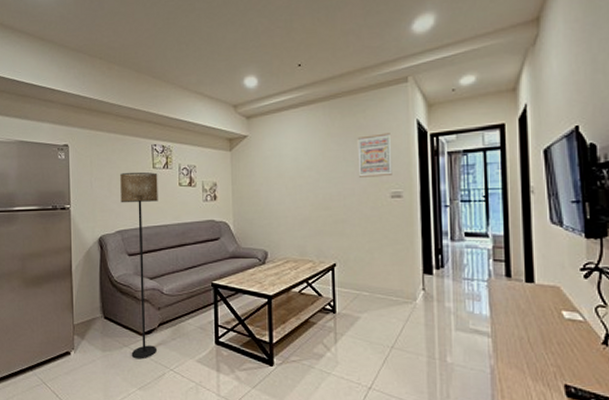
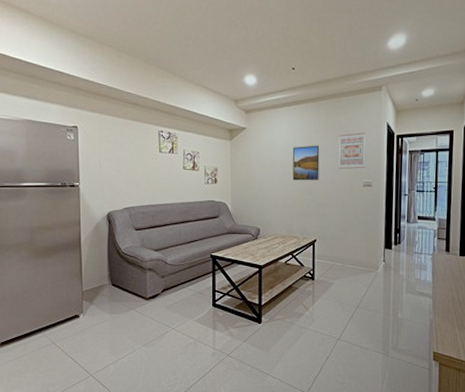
floor lamp: present [120,172,158,360] -> none [128,155,164,320]
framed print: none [302,151,336,194] -> present [292,145,320,181]

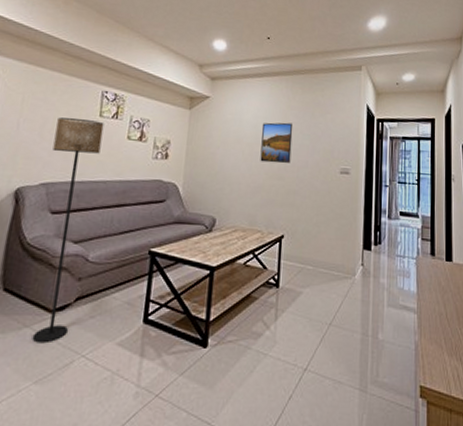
floor lamp: none [128,155,164,320] -> present [32,117,104,344]
wall art: present [338,132,366,169] -> none [313,112,344,153]

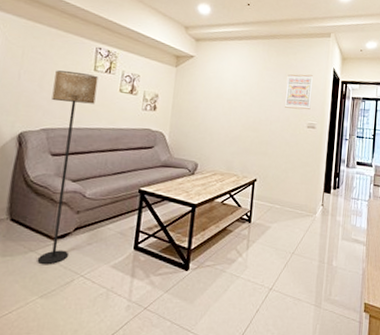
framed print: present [260,122,293,164] -> none [238,81,268,118]
wall art: none [313,112,344,153] -> present [285,74,313,110]

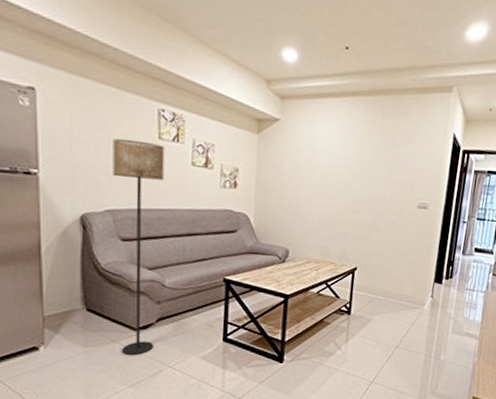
wall art: present [285,74,313,110] -> none [391,141,427,187]

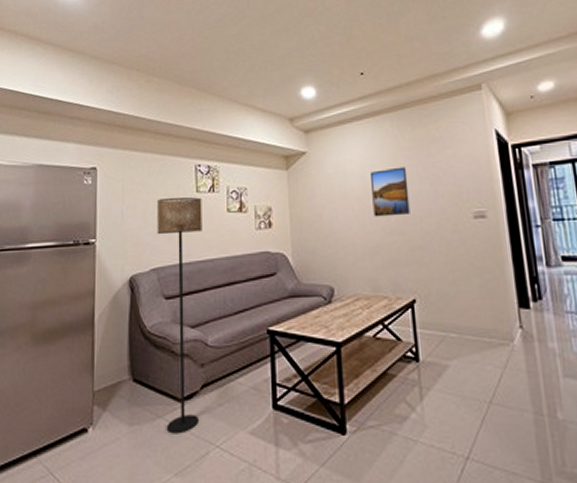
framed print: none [334,151,371,197] -> present [369,167,410,217]

